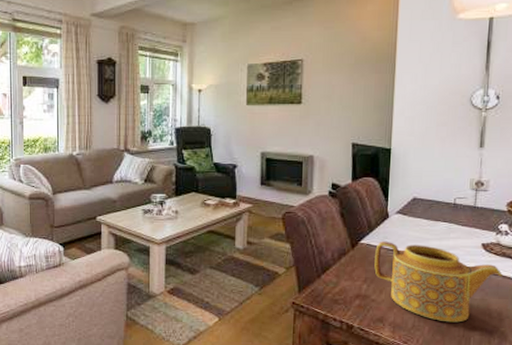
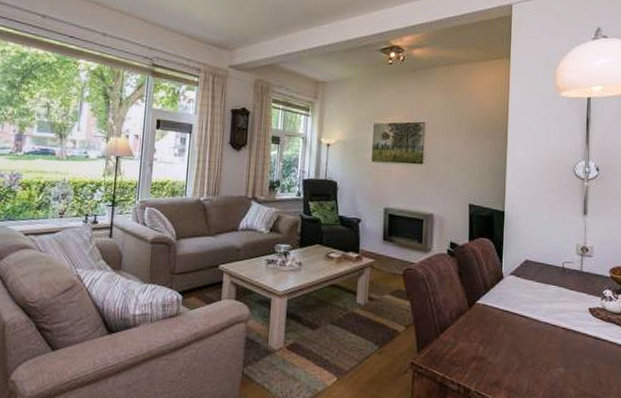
teapot: present [374,242,503,323] -> none [490,302,609,389]

